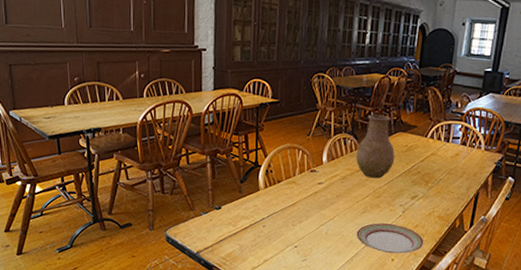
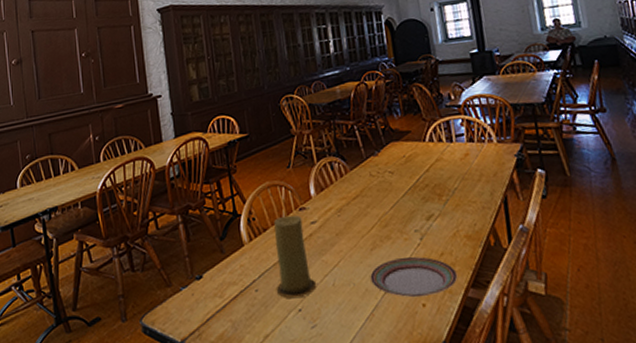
candle: none [279,173,313,238] -> present [274,215,317,299]
vase: present [355,114,395,179] -> none [347,126,395,204]

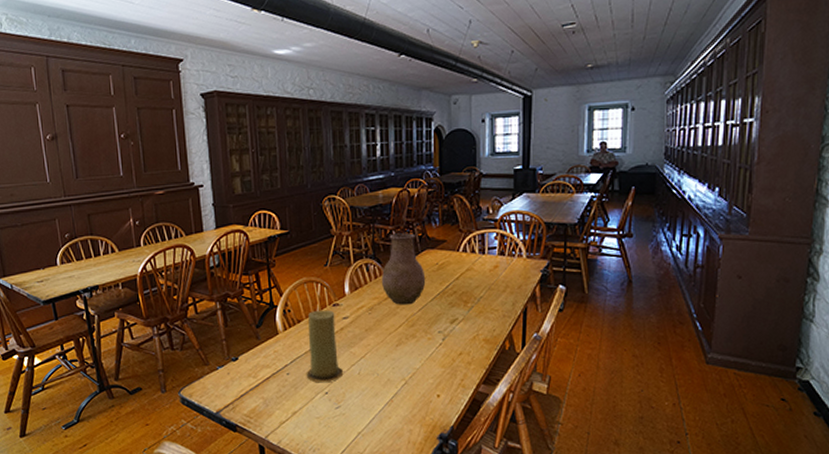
vase: none [347,126,395,204] -> present [381,233,426,305]
plate: present [370,257,458,298] -> none [393,355,472,389]

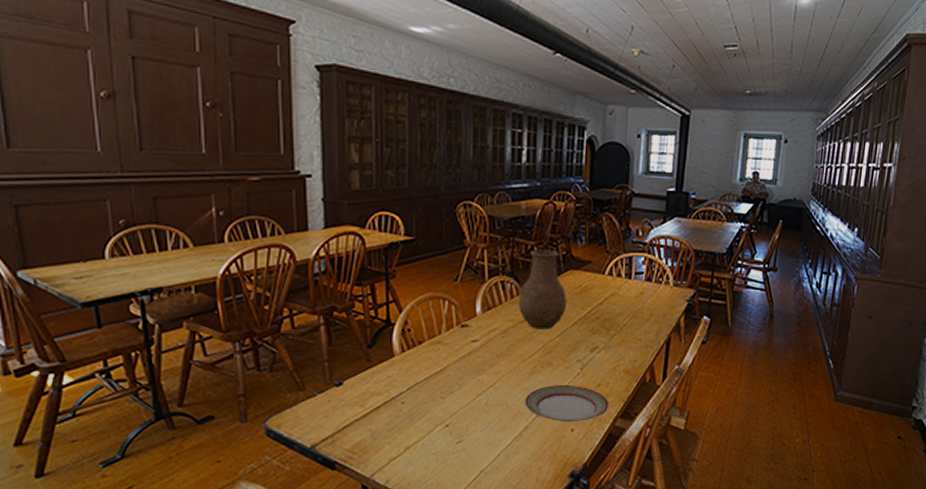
candle: present [306,310,344,383] -> none [424,330,469,414]
plate: none [393,355,472,389] -> present [525,385,610,423]

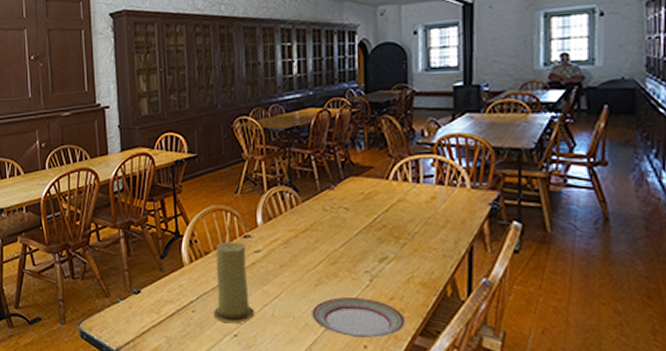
candle: none [424,330,469,414] -> present [213,241,255,324]
vase: present [517,250,567,330] -> none [298,158,350,239]

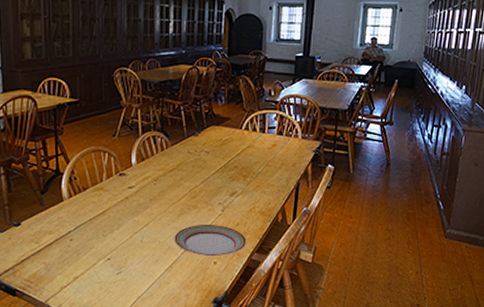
candle: present [213,241,255,324] -> none [89,179,127,249]

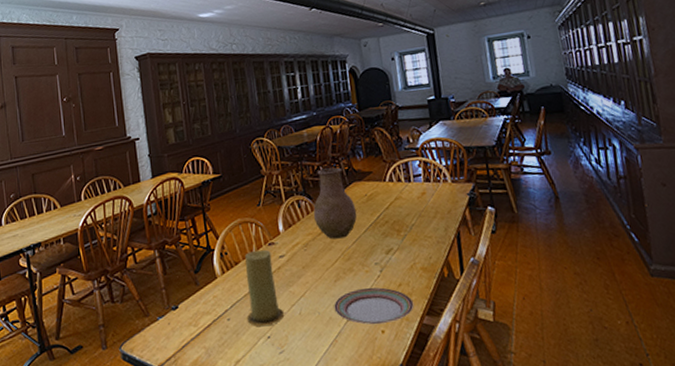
candle: none [89,179,127,249] -> present [245,249,285,327]
vase: none [167,109,210,177] -> present [313,167,357,239]

